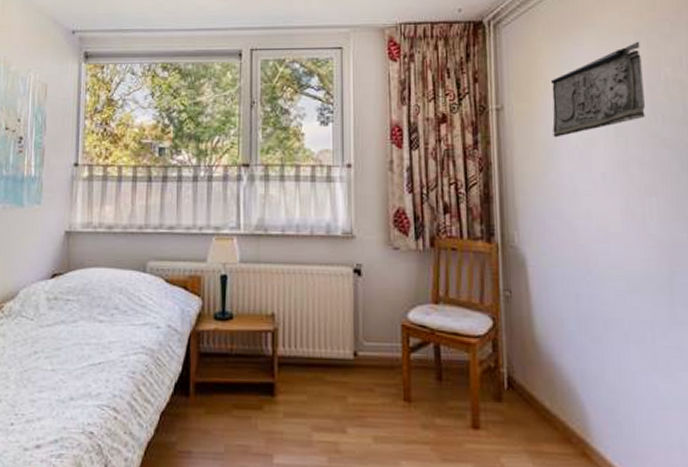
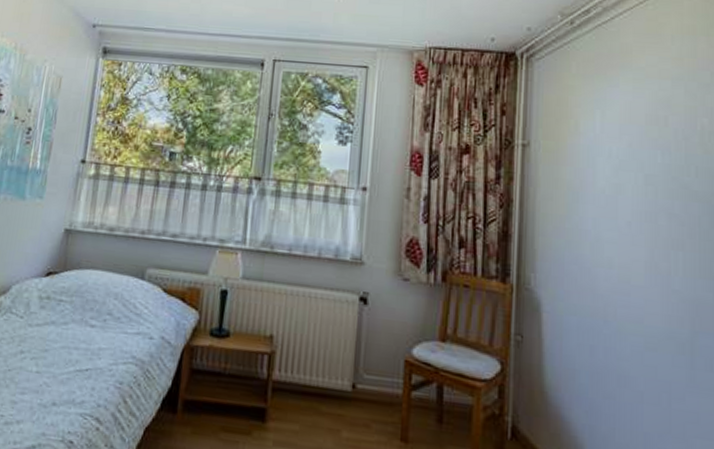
relief panel: present [550,41,646,138] -> none [579,88,678,180]

